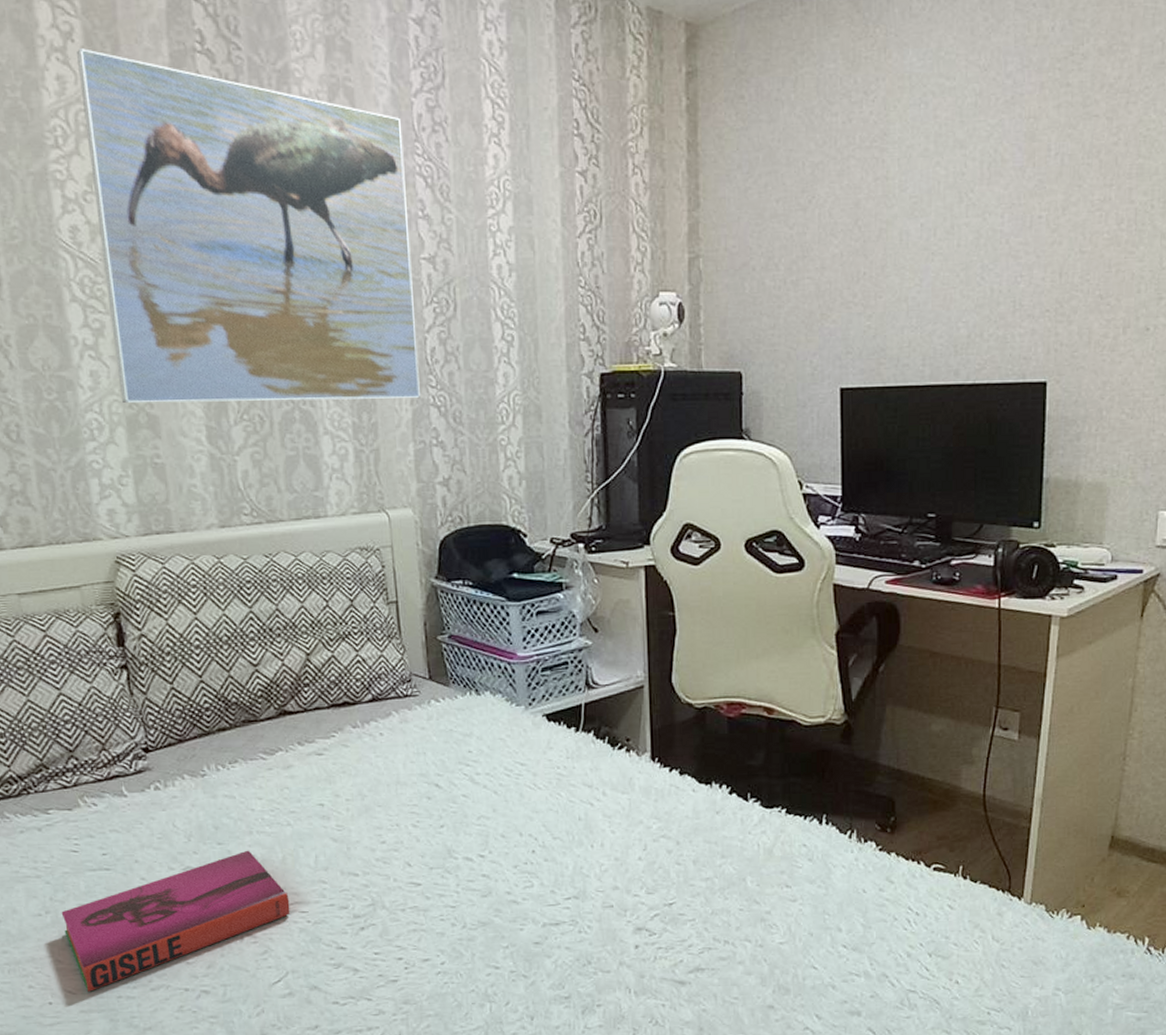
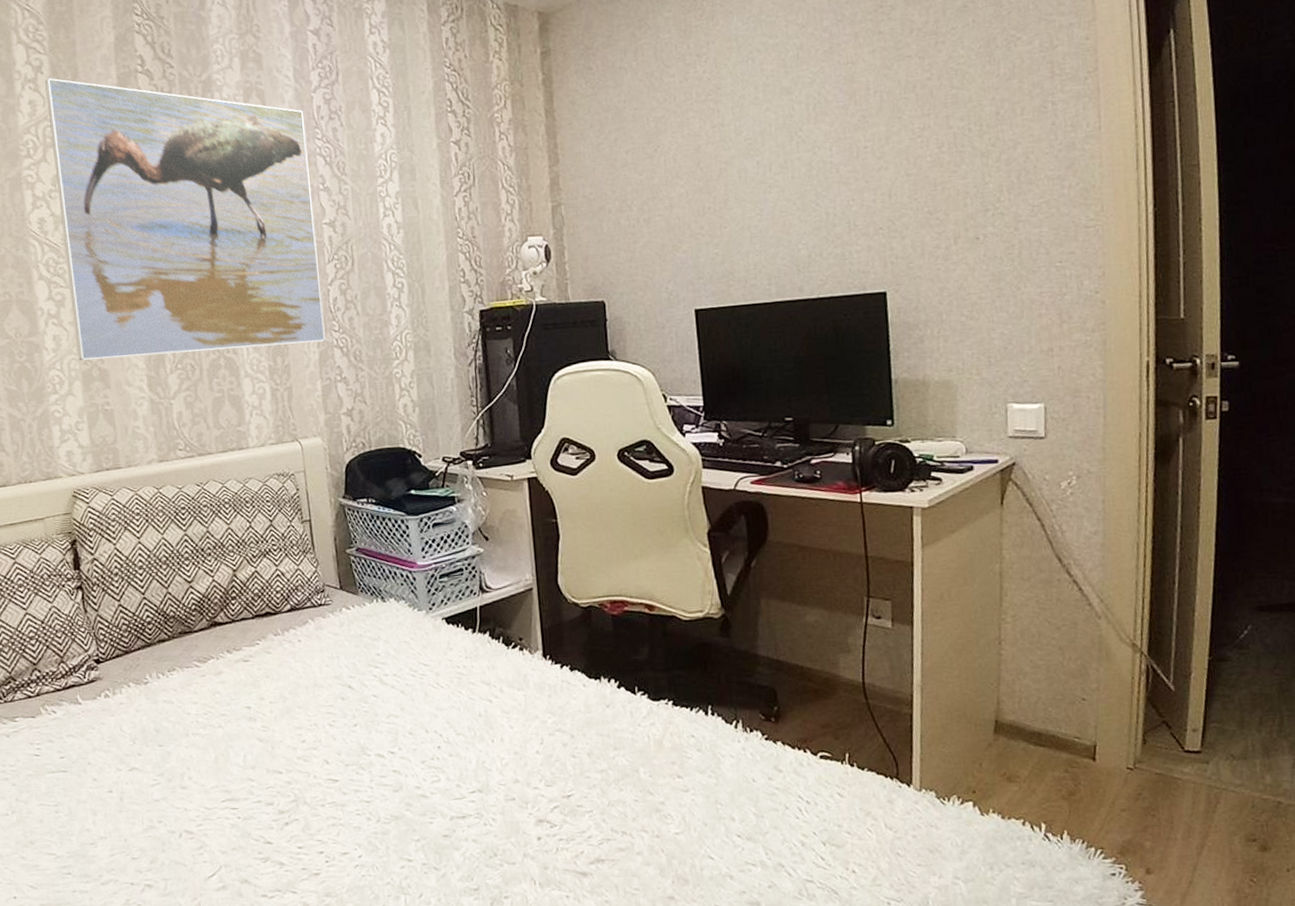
hardback book: present [61,850,290,992] -> none [25,751,223,886]

